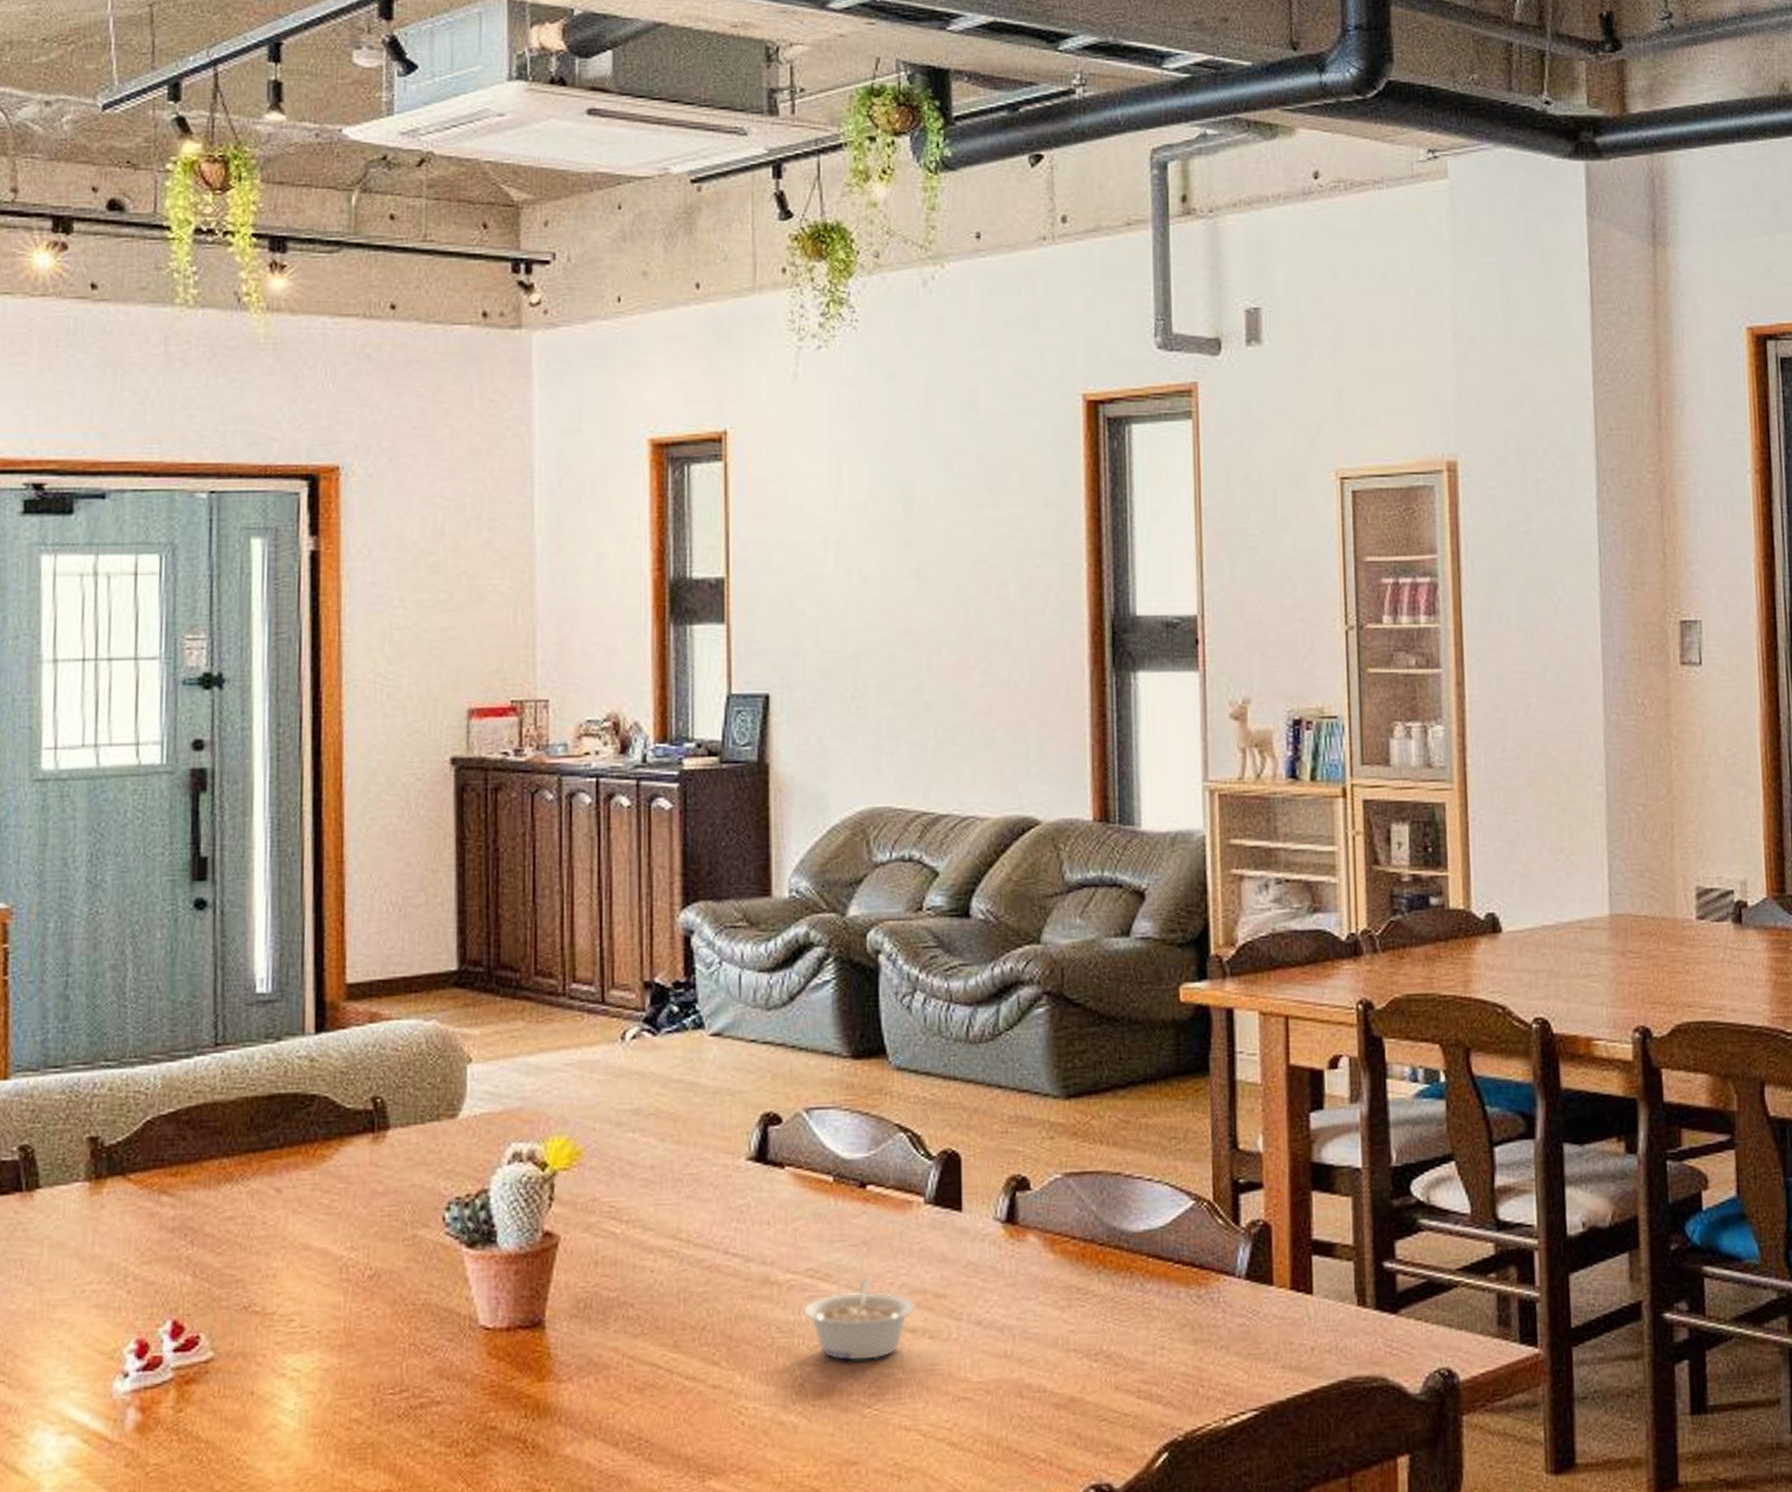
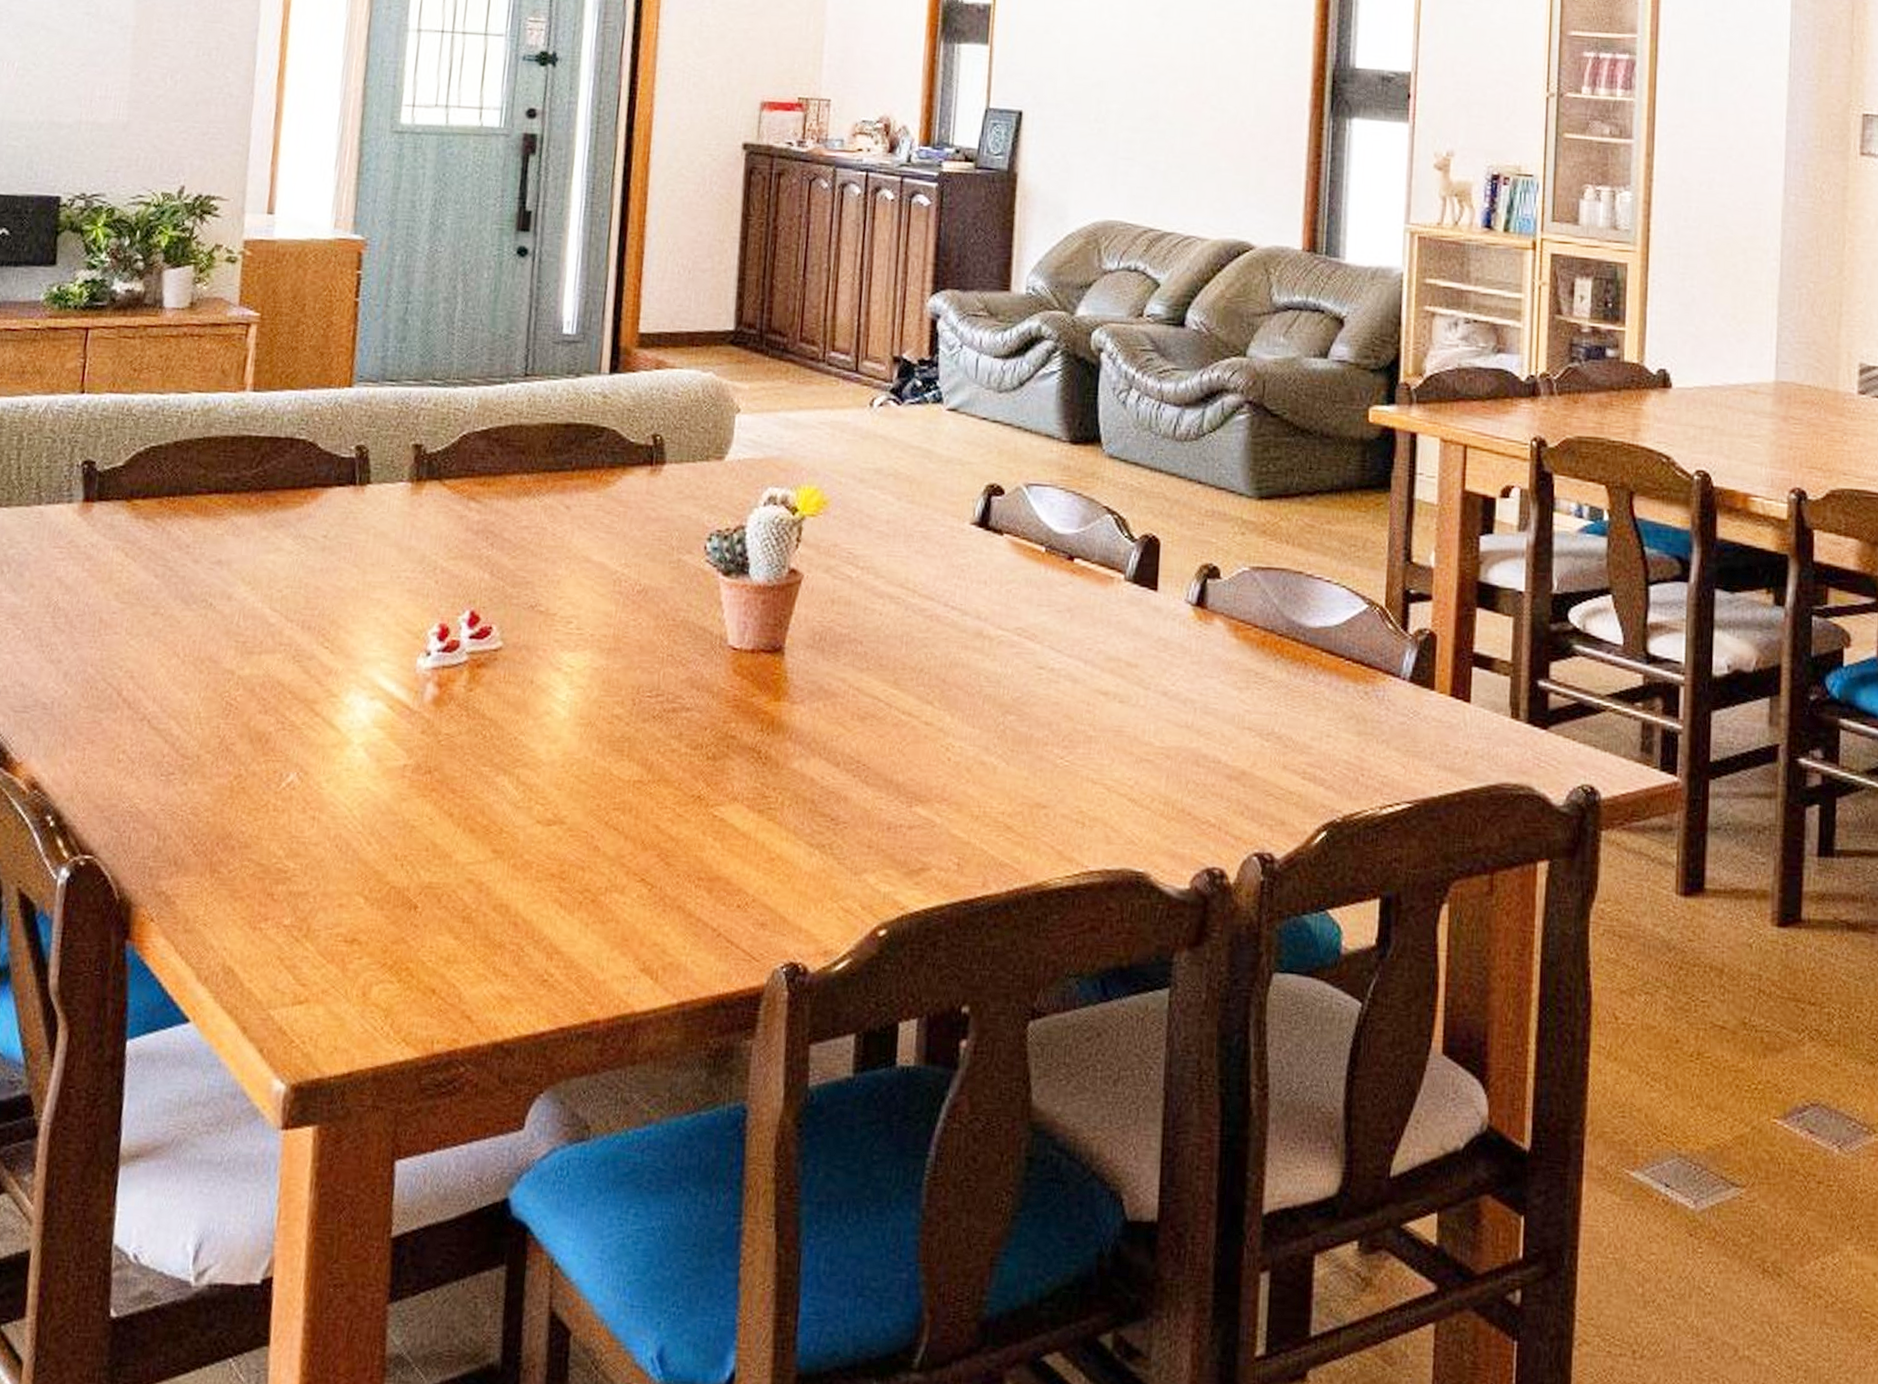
legume: present [804,1278,916,1362] -> none [1010,641,1110,716]

